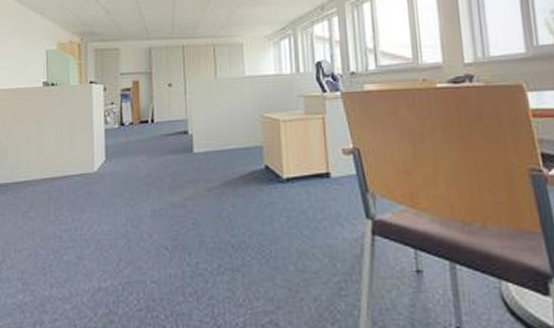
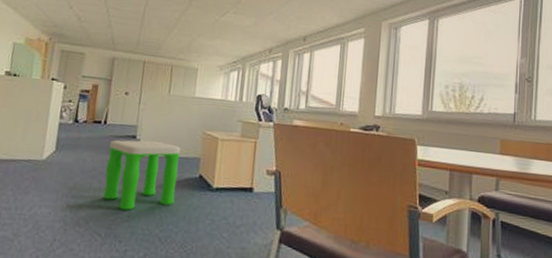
stool: none [160,133,242,217] -> present [103,140,180,211]

